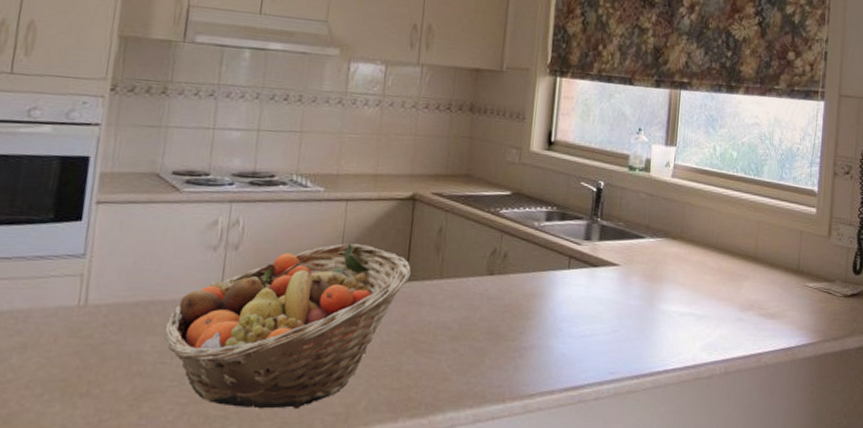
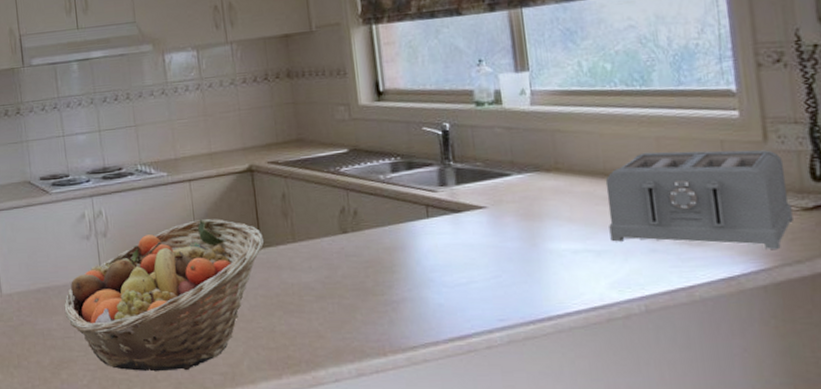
toaster: none [710,233,838,327] -> present [605,150,793,249]

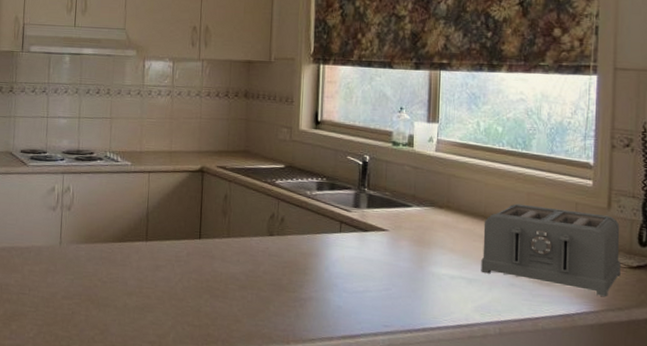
fruit basket: present [64,218,265,372] -> none [23,206,204,336]

